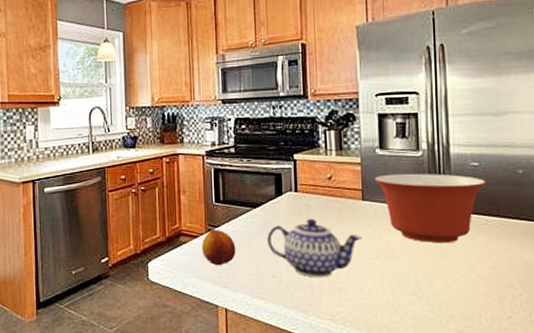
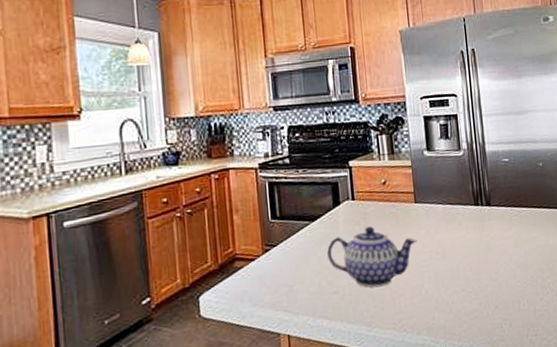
fruit: present [202,229,236,266] -> none [259,248,296,290]
mixing bowl: present [374,173,487,244] -> none [424,171,516,238]

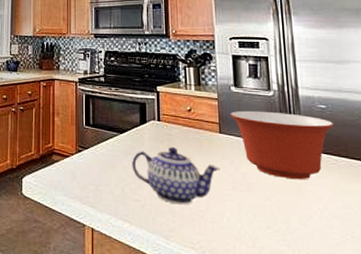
mixing bowl: none [424,171,516,238] -> present [230,110,335,180]

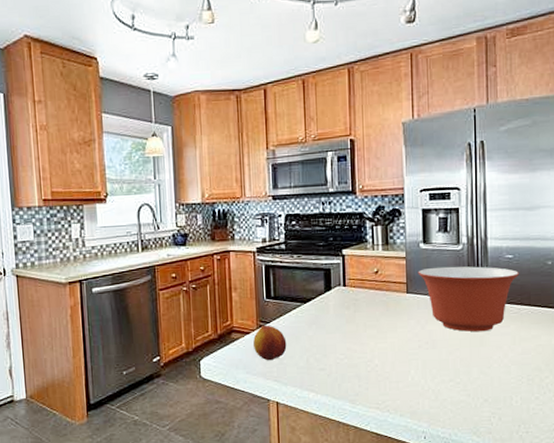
fruit: none [72,150,103,186] -> present [253,325,287,361]
teapot: present [132,146,220,205] -> none [317,311,406,369]

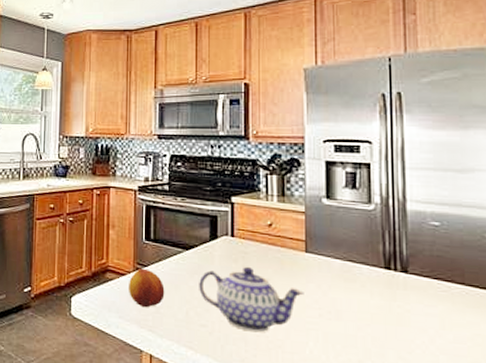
teapot: none [317,311,406,369] -> present [199,266,304,333]
mixing bowl: present [418,266,520,332] -> none [319,226,450,309]

